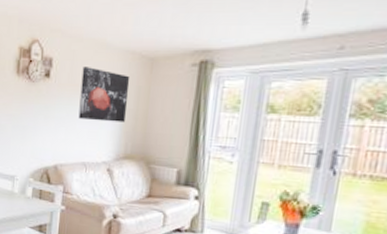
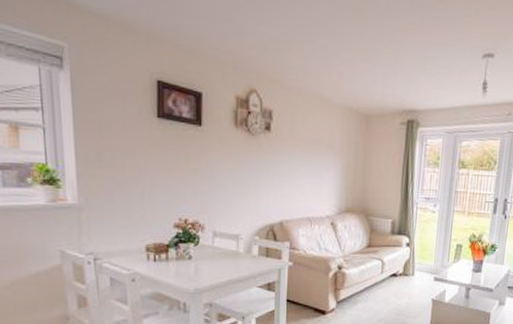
wall art: present [78,67,131,123] -> none [301,121,349,177]

